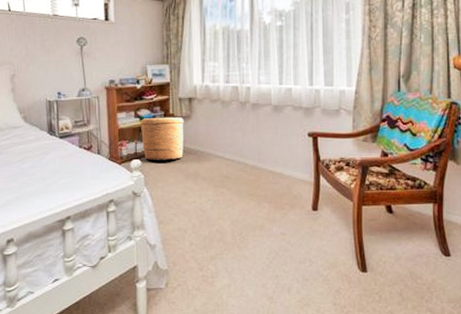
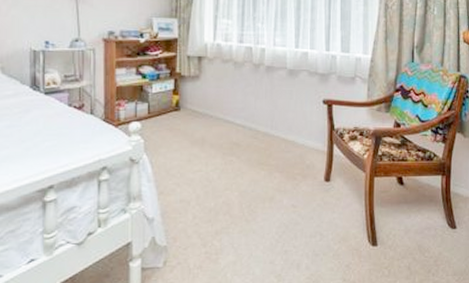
basket: present [141,116,184,160] -> none [143,75,192,123]

